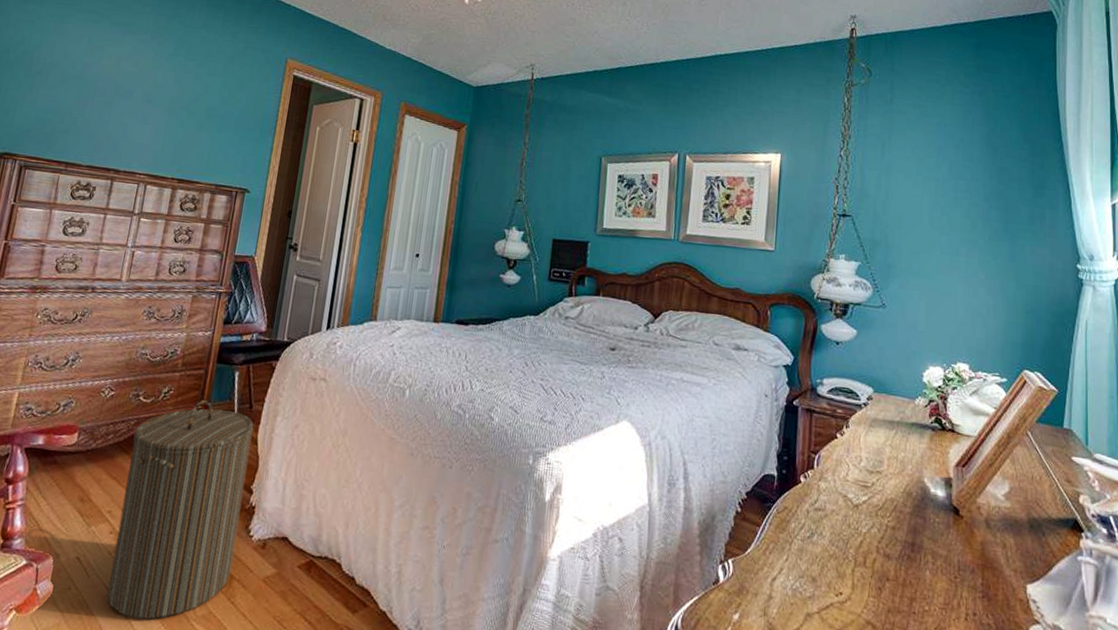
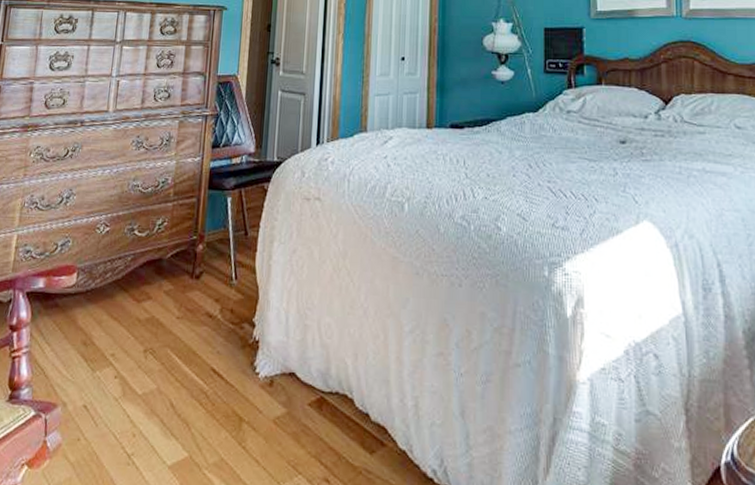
laundry hamper: present [107,400,254,620] -> none [116,230,251,470]

